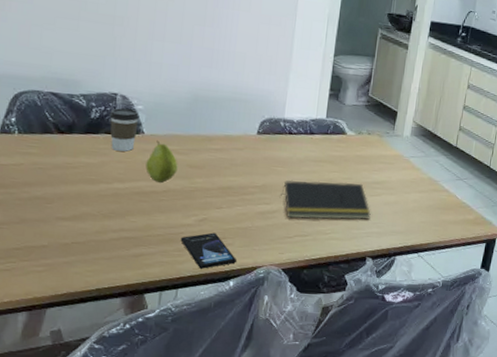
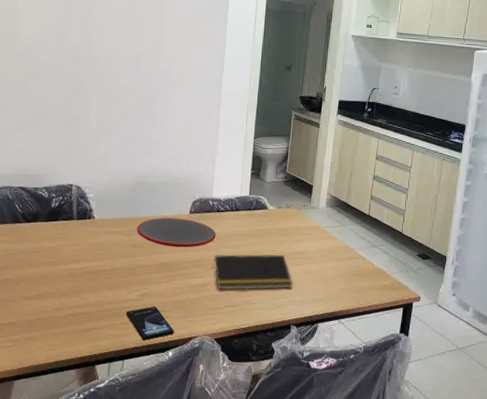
coffee cup: present [109,107,139,152] -> none [66,196,91,235]
fruit: present [145,140,178,183] -> none [96,224,123,262]
plate: none [195,137,287,172] -> present [137,217,216,248]

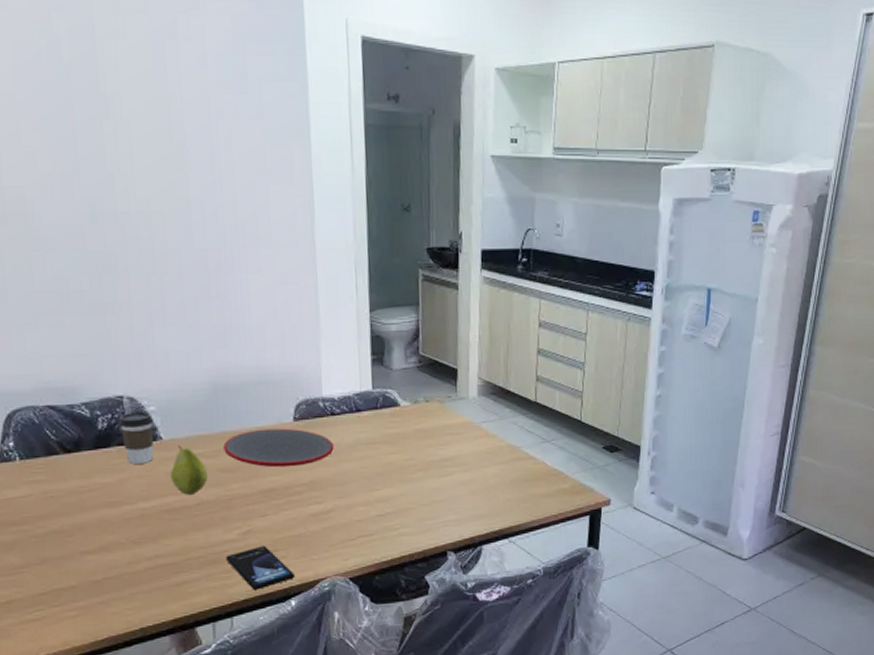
coffee cup: none [66,196,91,235] -> present [118,411,154,464]
fruit: none [96,224,123,262] -> present [170,445,208,495]
notepad: present [212,254,293,290] -> none [333,463,445,517]

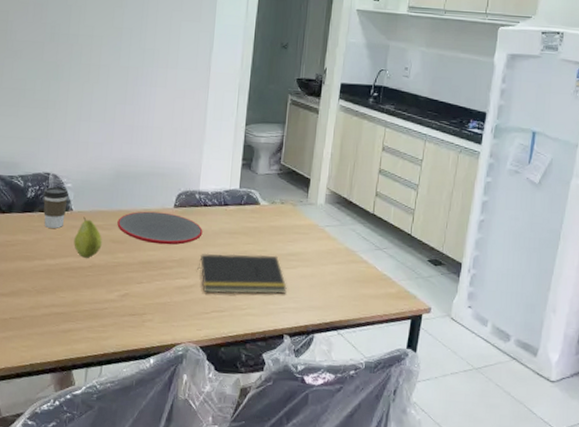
smartphone: present [225,545,296,590] -> none [104,308,157,346]
notepad: none [333,463,445,517] -> present [197,253,287,295]

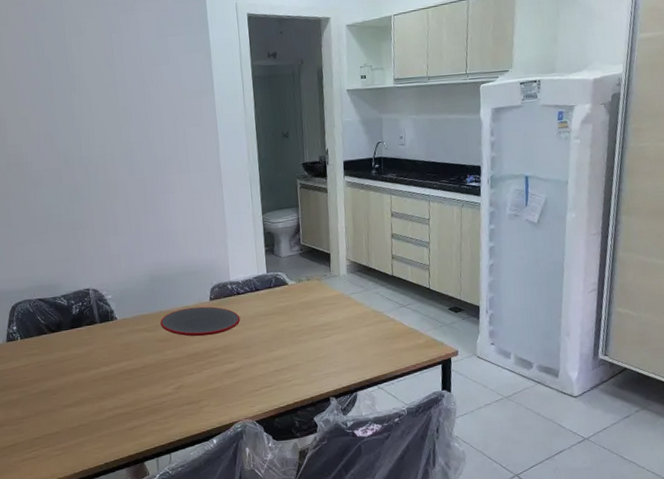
coffee cup: present [43,186,69,228] -> none [86,299,111,339]
fruit: present [74,217,102,258] -> none [123,323,150,360]
notepad: present [197,253,287,295] -> none [241,328,326,373]

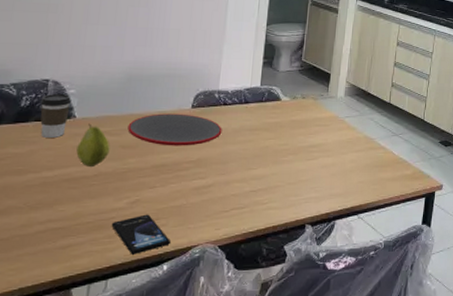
coffee cup: none [86,299,111,339] -> present [40,93,71,138]
fruit: none [123,323,150,360] -> present [76,123,110,166]
smartphone: none [164,397,216,432] -> present [111,214,172,255]

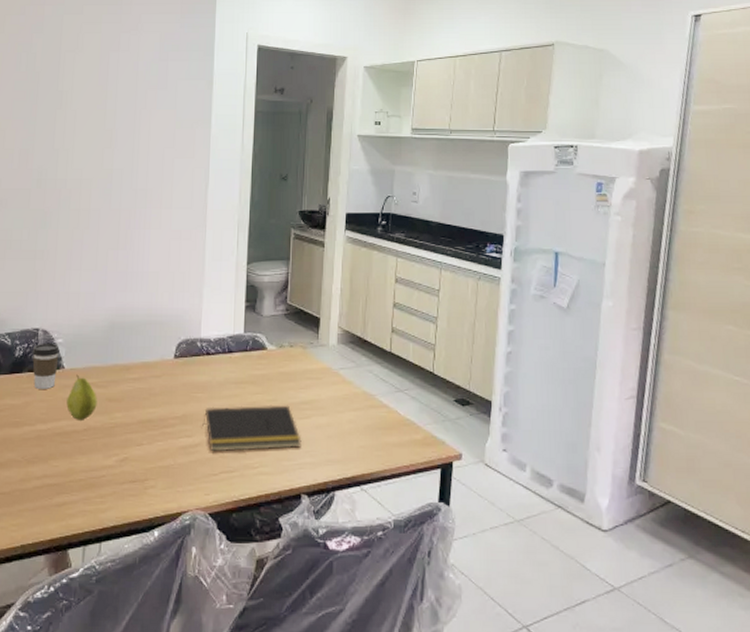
smartphone: present [111,214,172,255] -> none [102,474,161,517]
plate: present [127,113,222,146] -> none [113,364,207,400]
notepad: none [216,148,308,191] -> present [202,405,302,452]

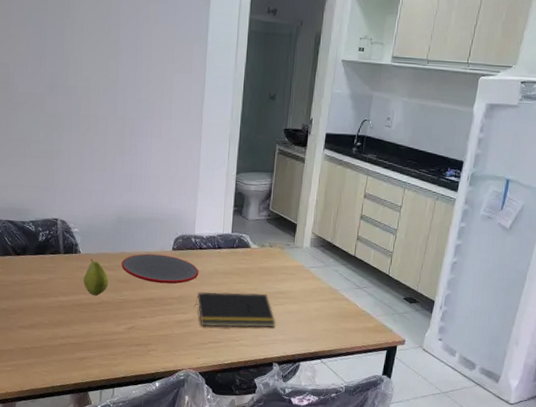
coffee cup: present [32,342,60,389] -> none [53,231,76,269]
plate: none [113,364,207,400] -> present [121,253,199,284]

